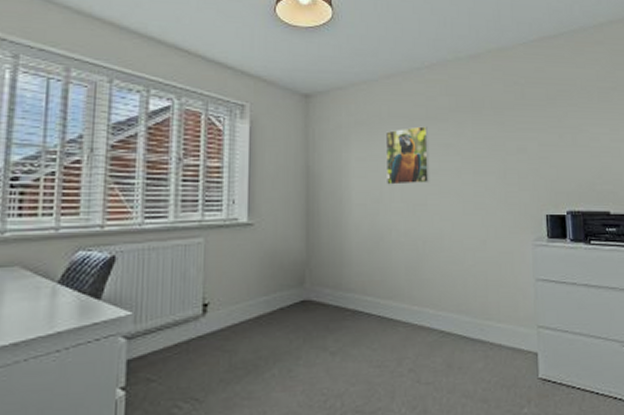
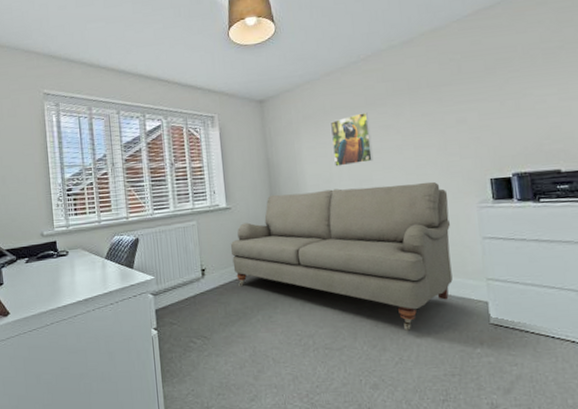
sofa: none [246,211,506,388] -> present [230,181,453,331]

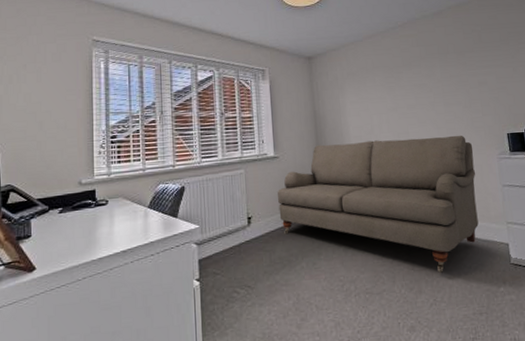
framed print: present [330,111,374,167] -> none [371,71,410,120]

